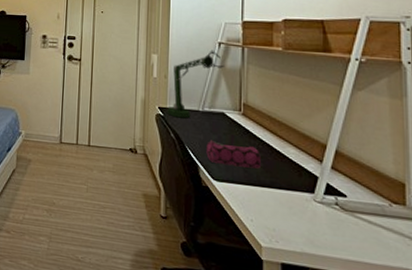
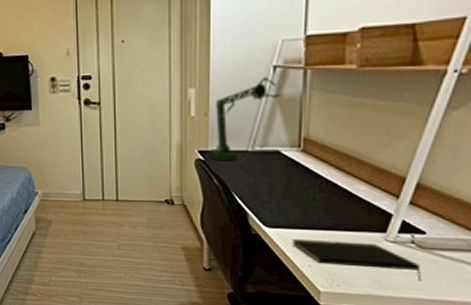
pencil case: present [206,139,261,169] -> none [257,183,323,211]
notepad: none [236,193,347,242] -> present [292,238,422,281]

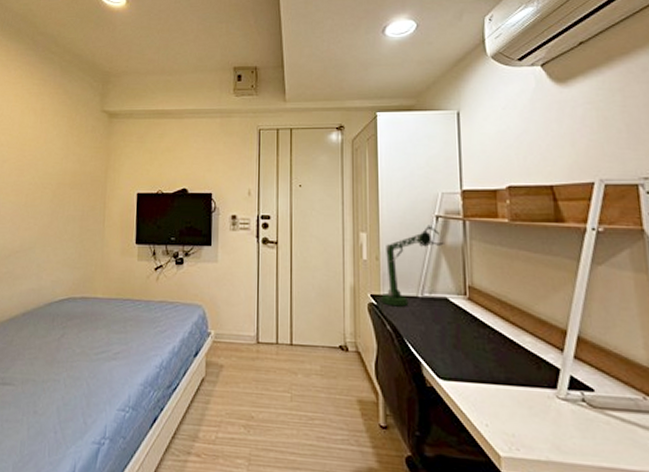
notepad: present [292,238,422,281] -> none [467,393,599,446]

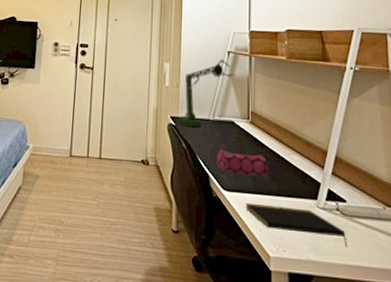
pencil case: none [429,330,493,363] -> present [217,149,268,177]
notepad: none [467,393,599,446] -> present [245,202,348,247]

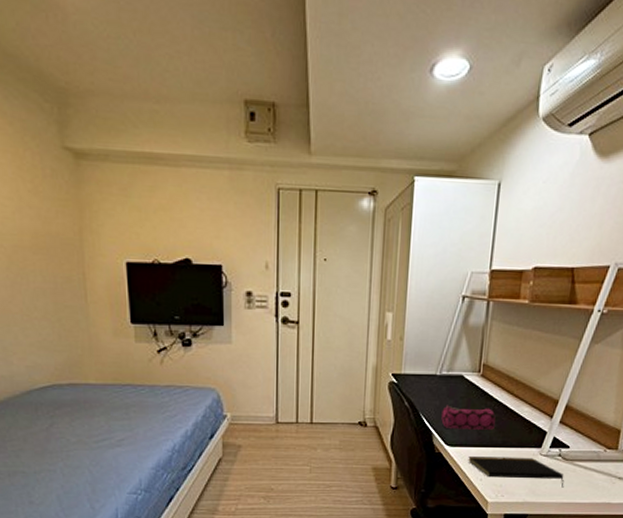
desk lamp: present [179,58,233,128] -> none [401,305,467,385]

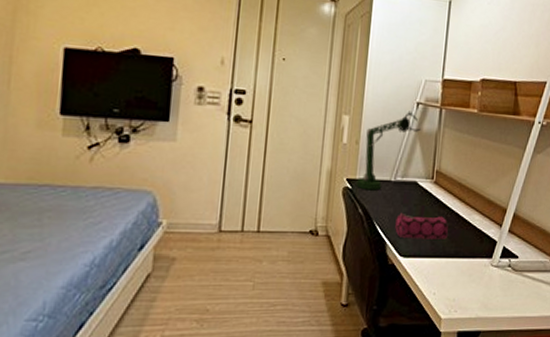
desk lamp: none [401,305,467,385] -> present [356,111,421,191]
notepad: present [468,455,564,488] -> none [421,267,515,301]

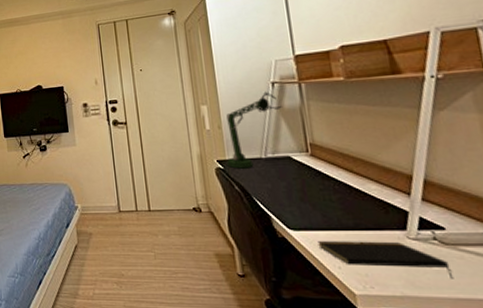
pencil case: present [395,212,448,239] -> none [275,187,340,212]
notepad: none [421,267,515,301] -> present [317,240,454,279]

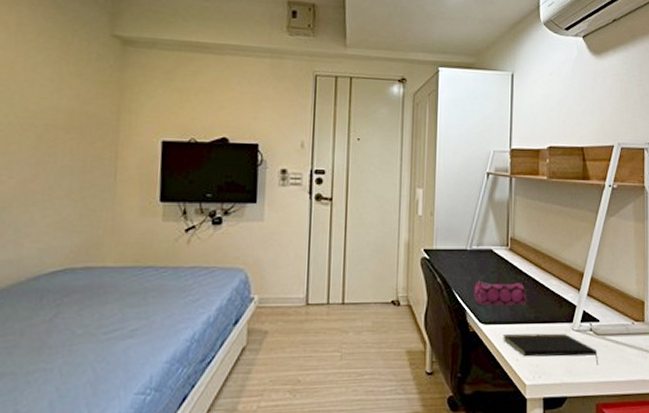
desk lamp: present [226,91,282,169] -> none [433,181,493,260]
pencil case: none [275,187,340,212] -> present [474,280,526,306]

